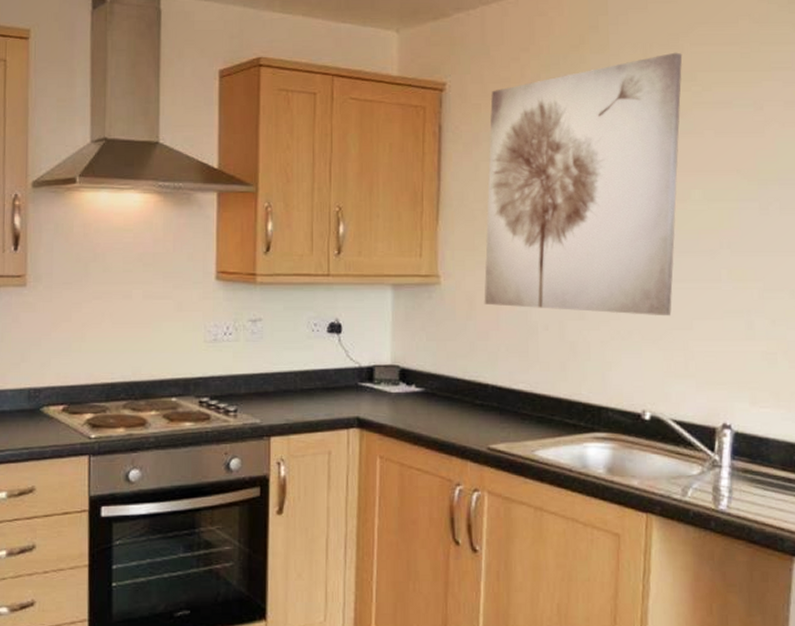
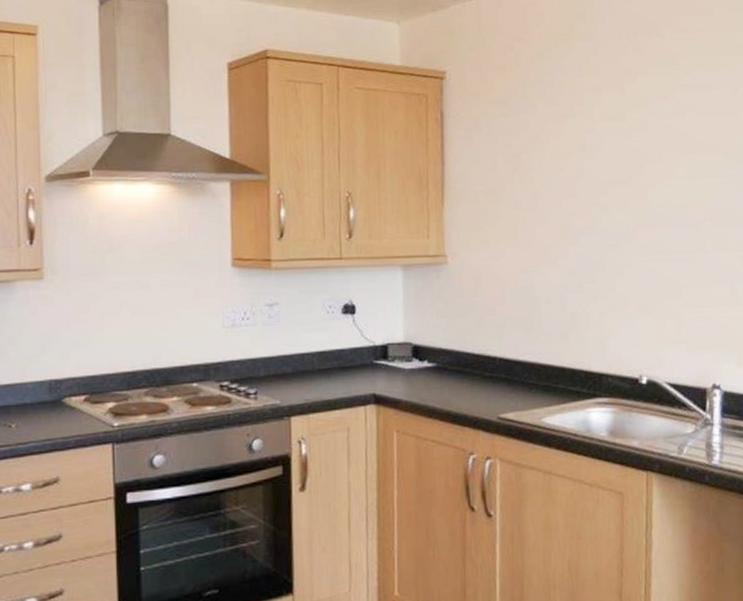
wall art: present [484,52,683,316] -> none [488,39,664,287]

